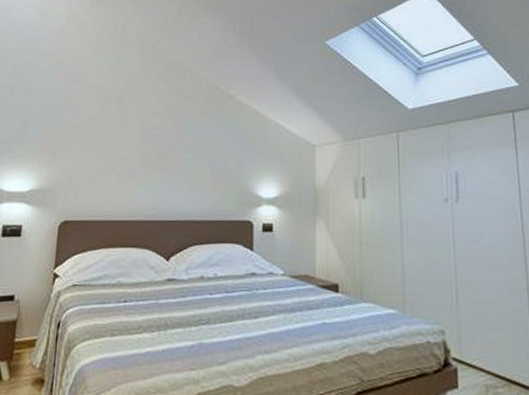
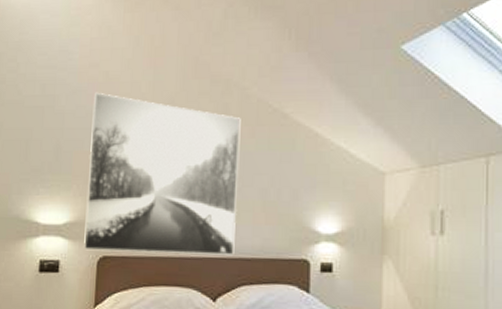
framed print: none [46,73,193,218] -> present [84,92,241,255]

